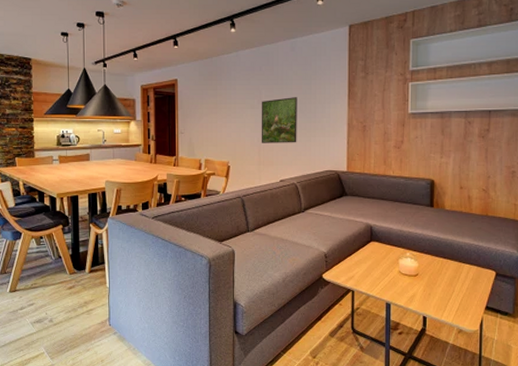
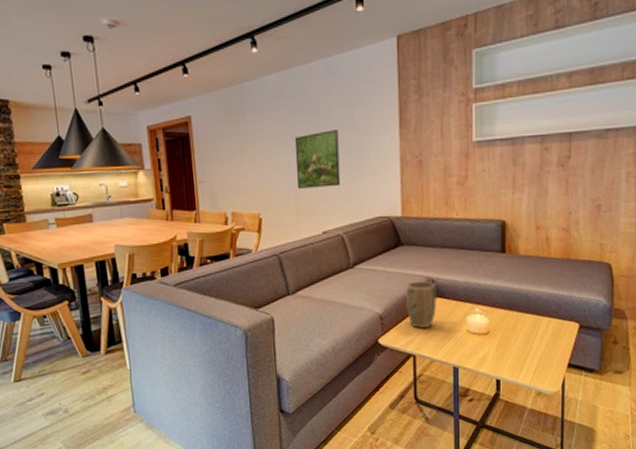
plant pot: none [348,226,374,267] -> present [406,281,437,328]

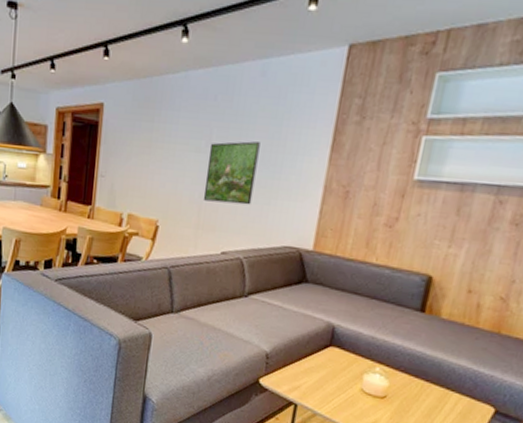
plant pot: present [406,281,437,328] -> none [297,324,337,378]

